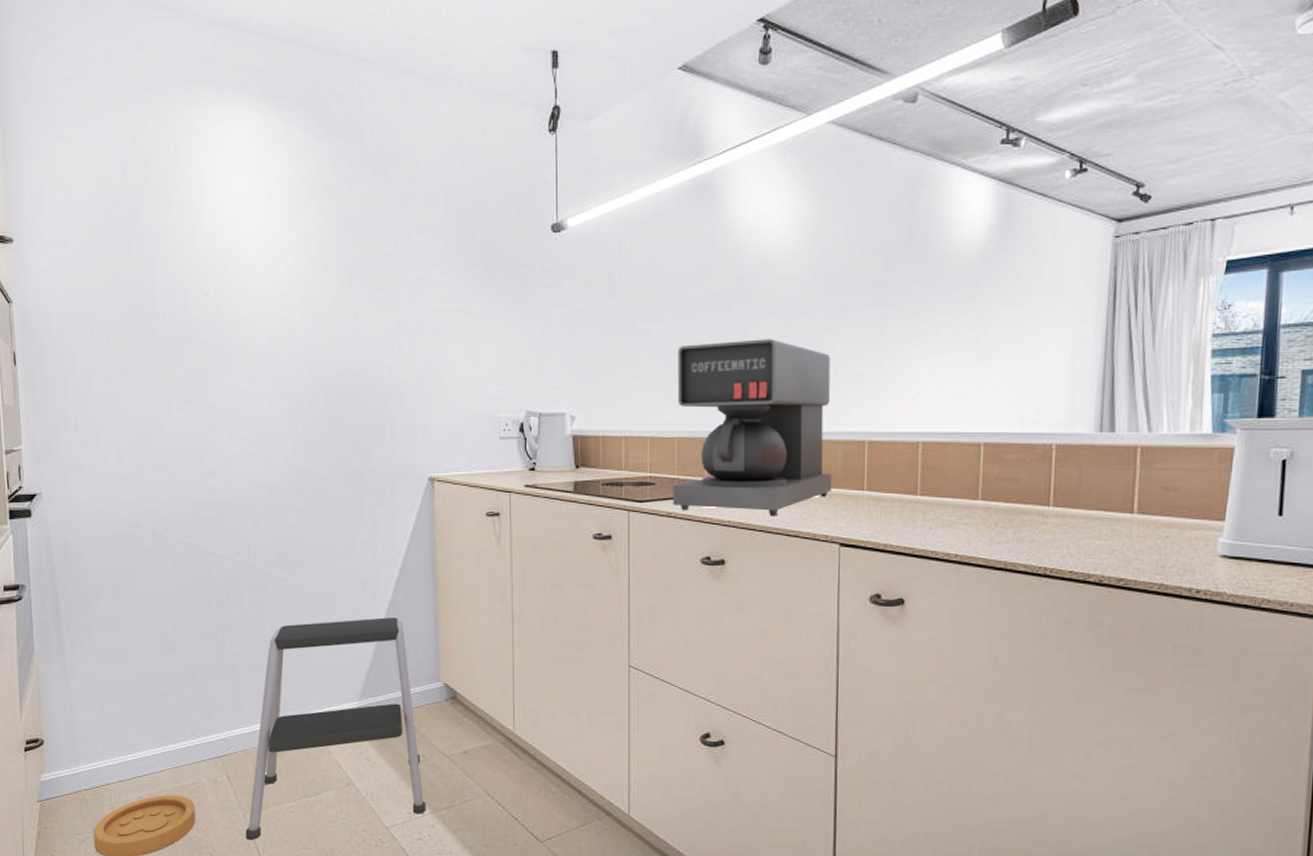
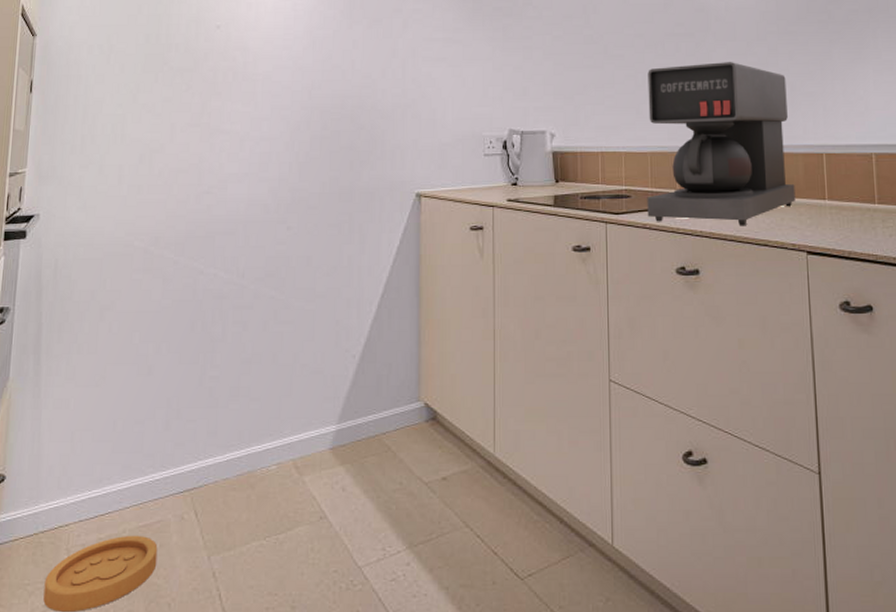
step stool: present [245,617,426,841] -> none [208,334,402,587]

